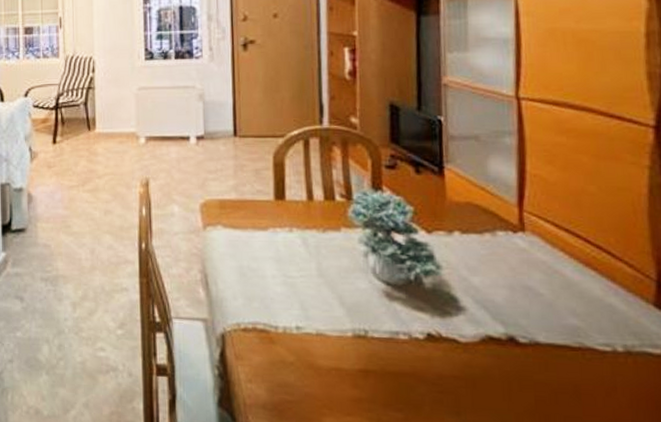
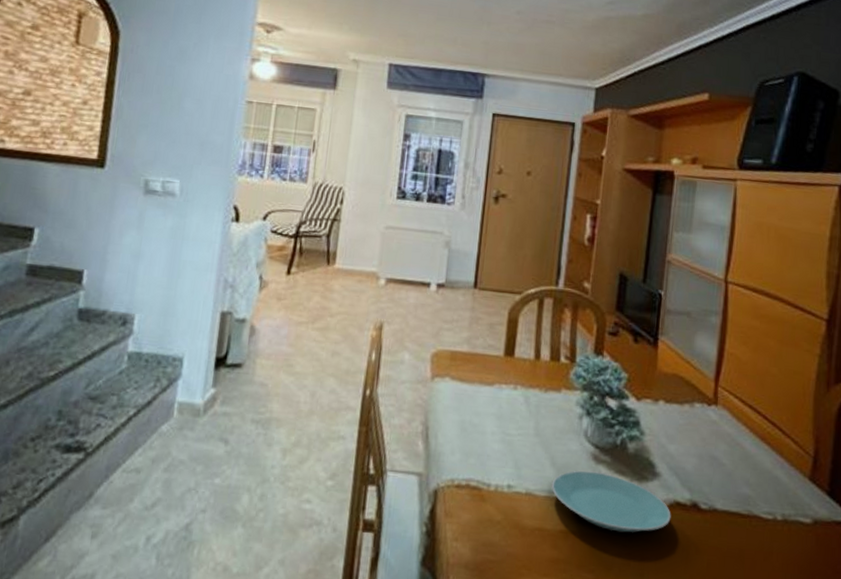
plate: none [343,308,485,370] -> present [551,470,671,533]

